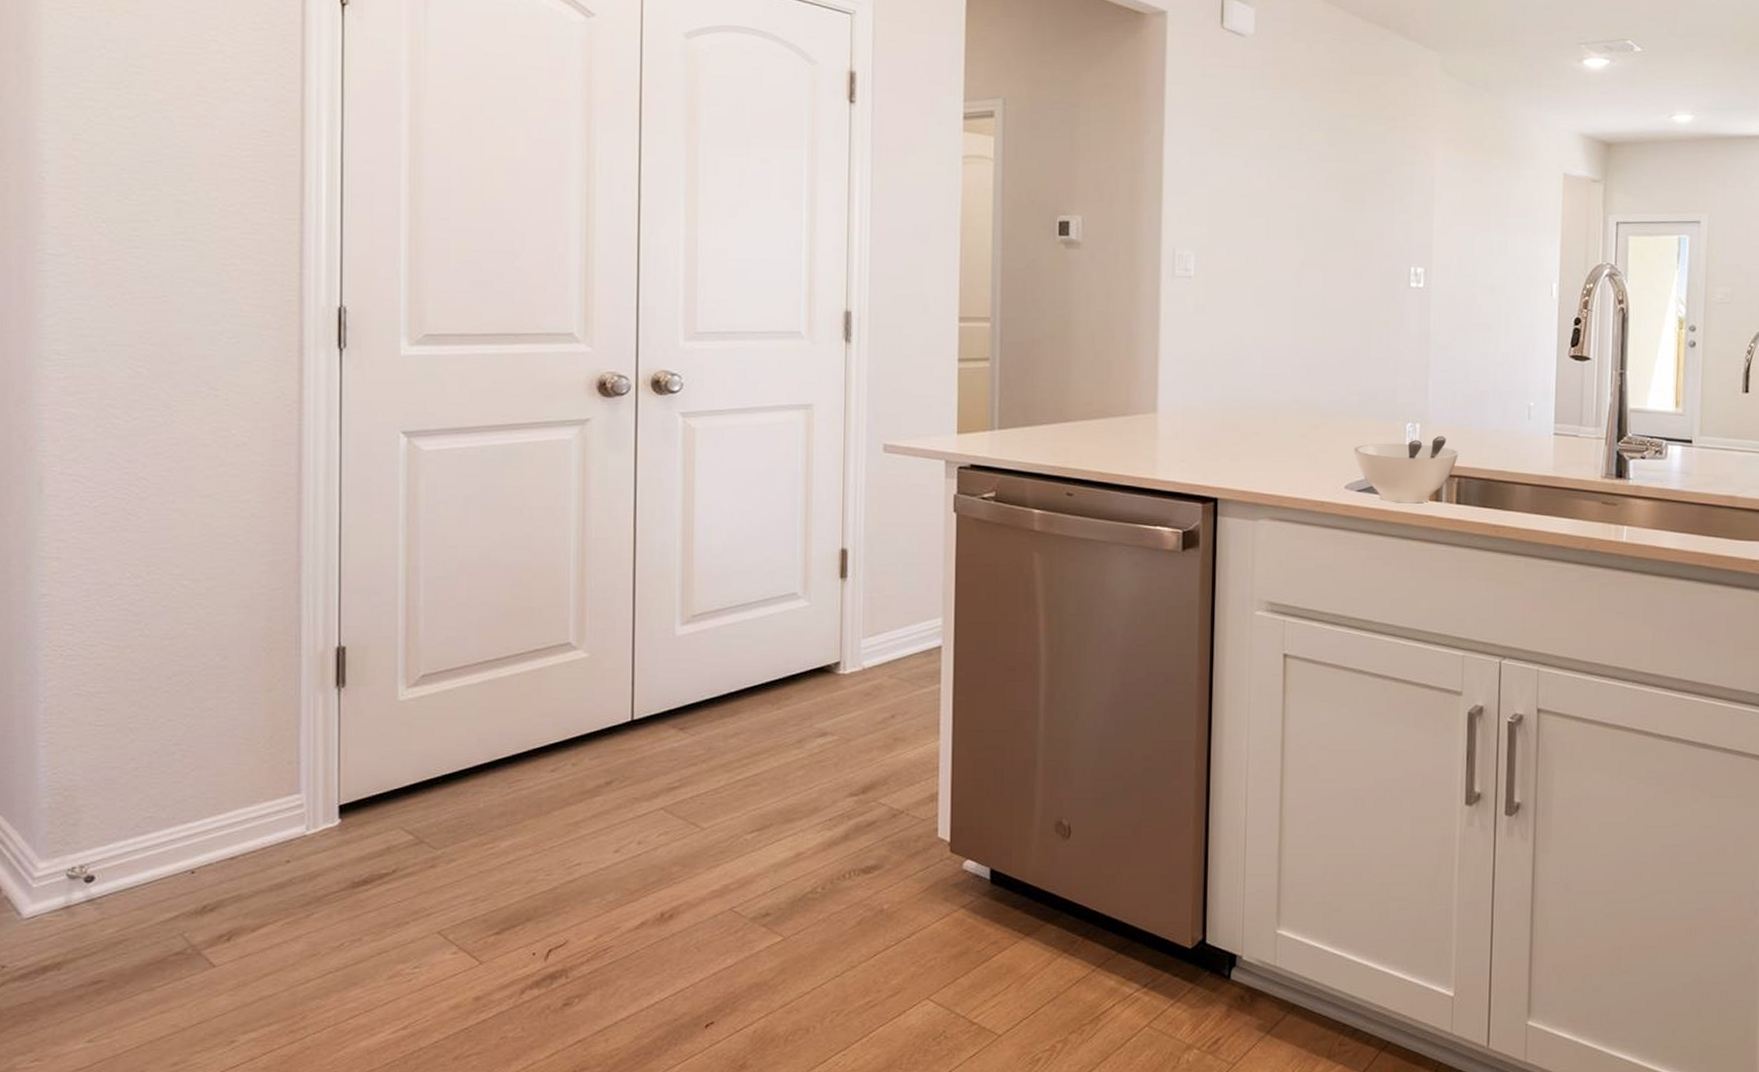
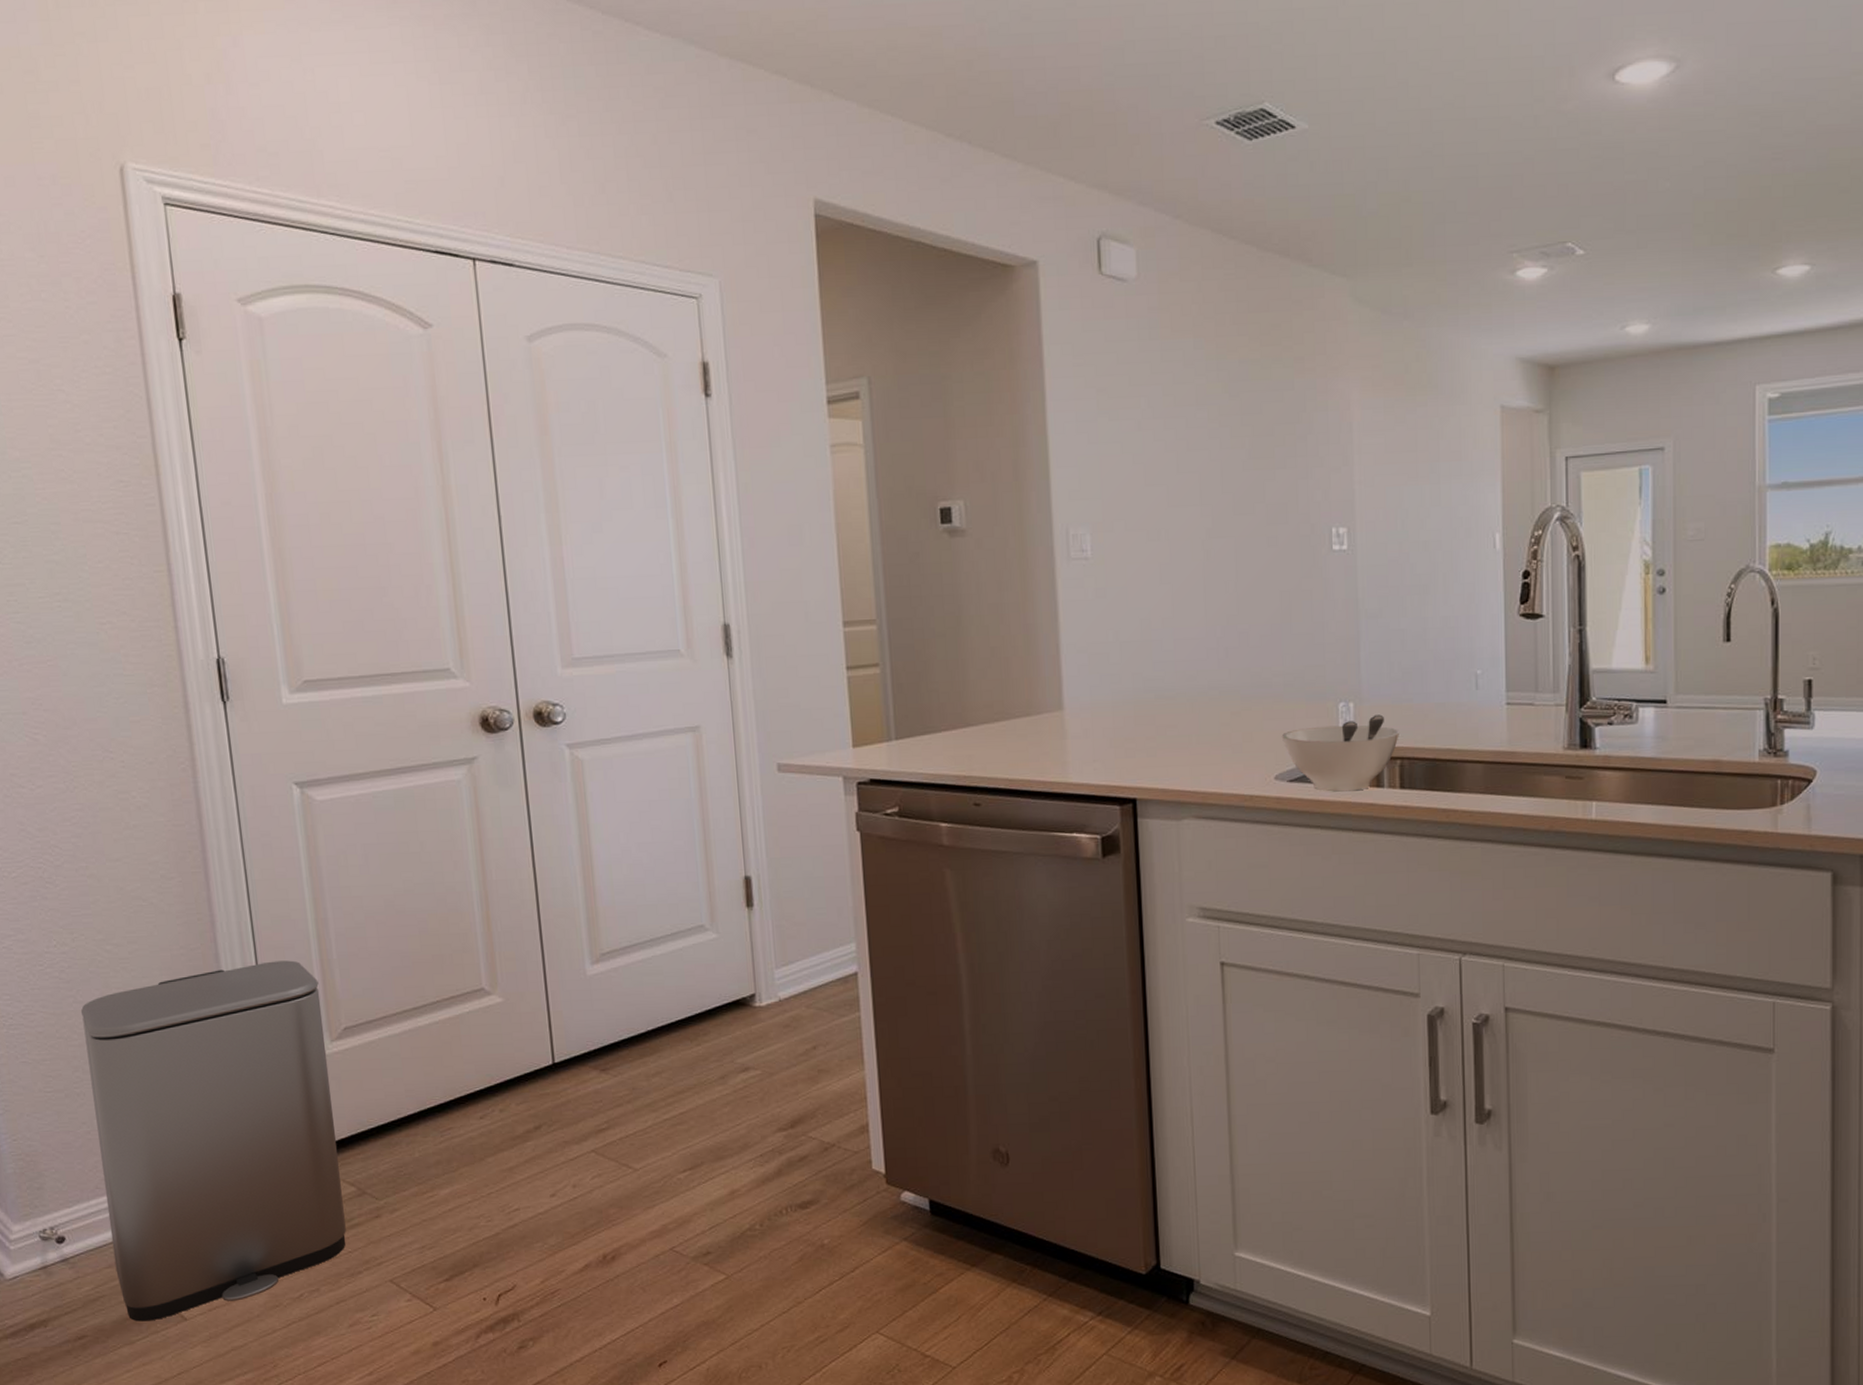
pedal bin: none [145,605,401,967] -> present [80,960,346,1322]

